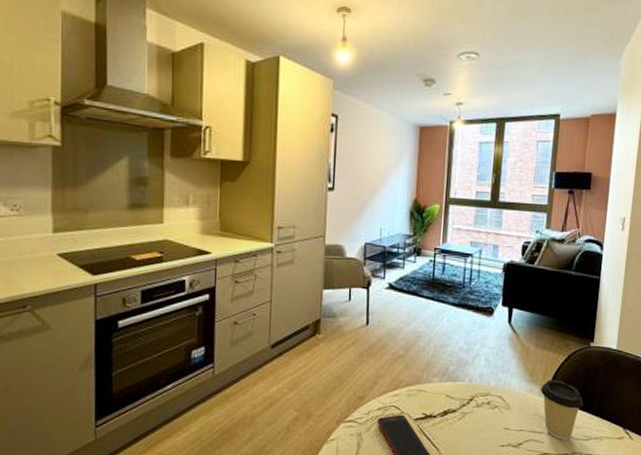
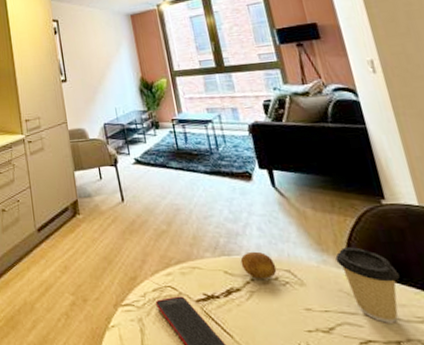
fruit: none [462,379,491,403] -> present [240,251,277,279]

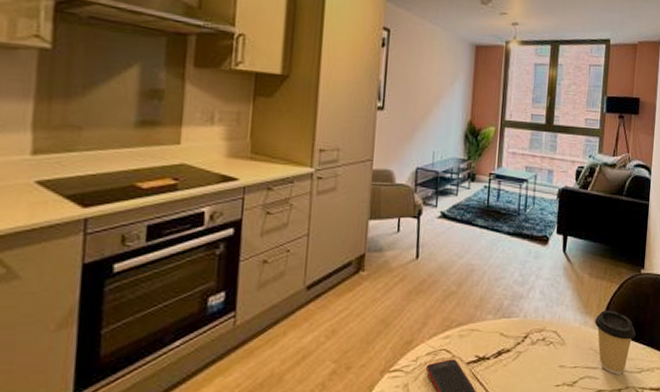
fruit: present [240,251,277,279] -> none [517,313,546,340]

